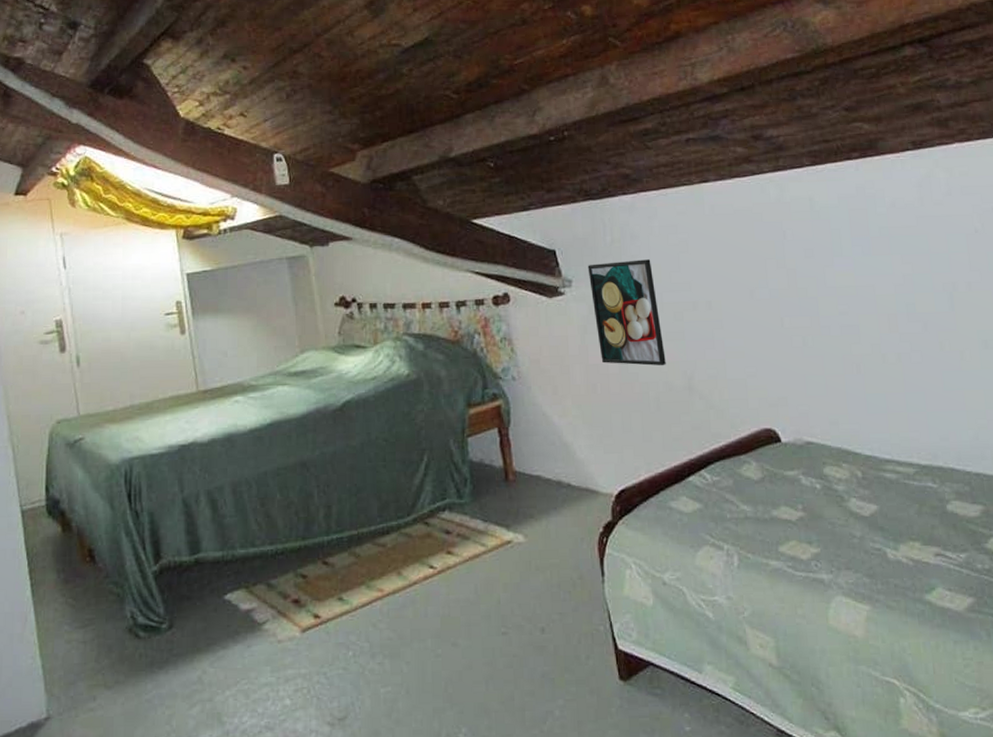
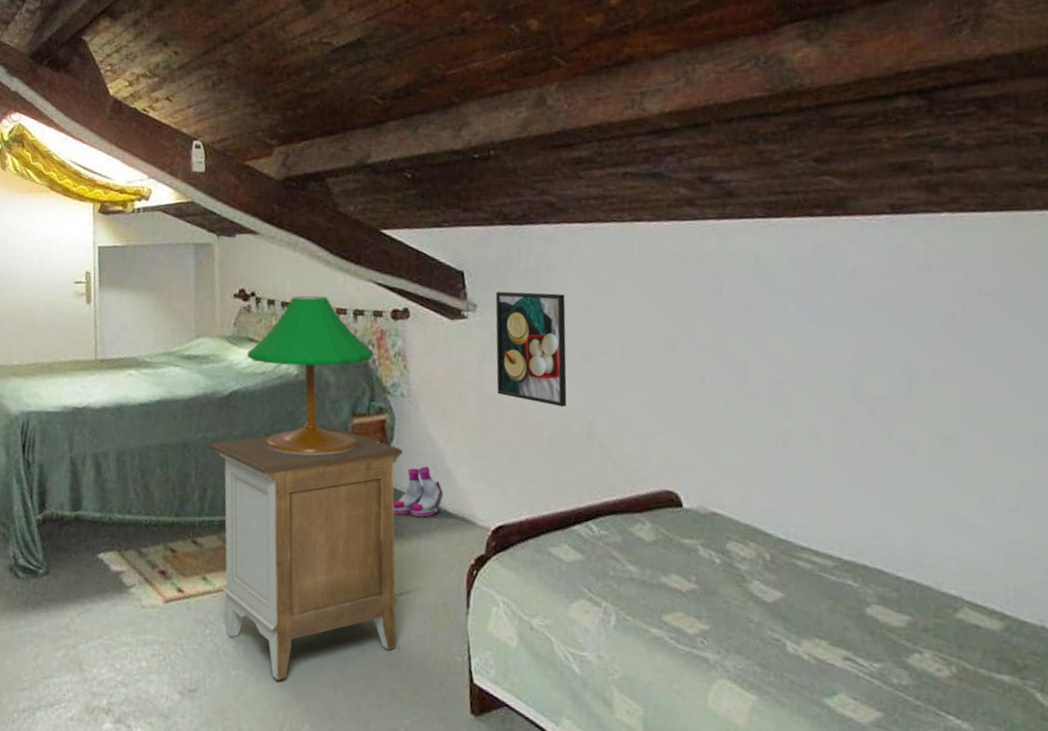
nightstand: none [329,421,540,689] -> present [210,428,403,681]
table lamp: none [356,293,481,455] -> present [247,295,374,456]
boots: none [518,445,565,497] -> present [392,466,443,517]

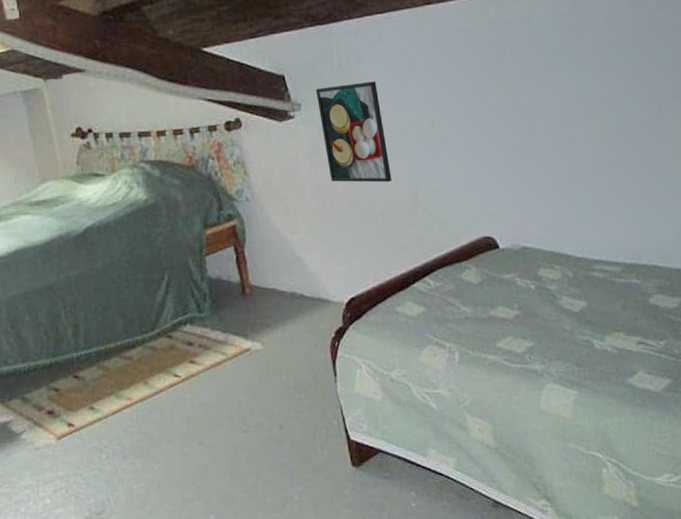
nightstand: present [210,428,403,681] -> none [74,242,278,483]
table lamp: present [247,295,374,456] -> none [95,121,215,276]
boots: present [392,466,443,517] -> none [255,260,299,309]

